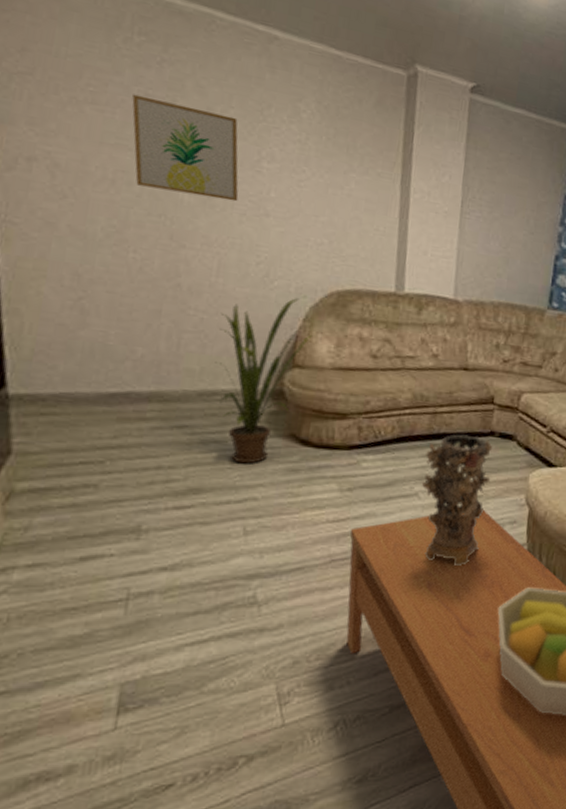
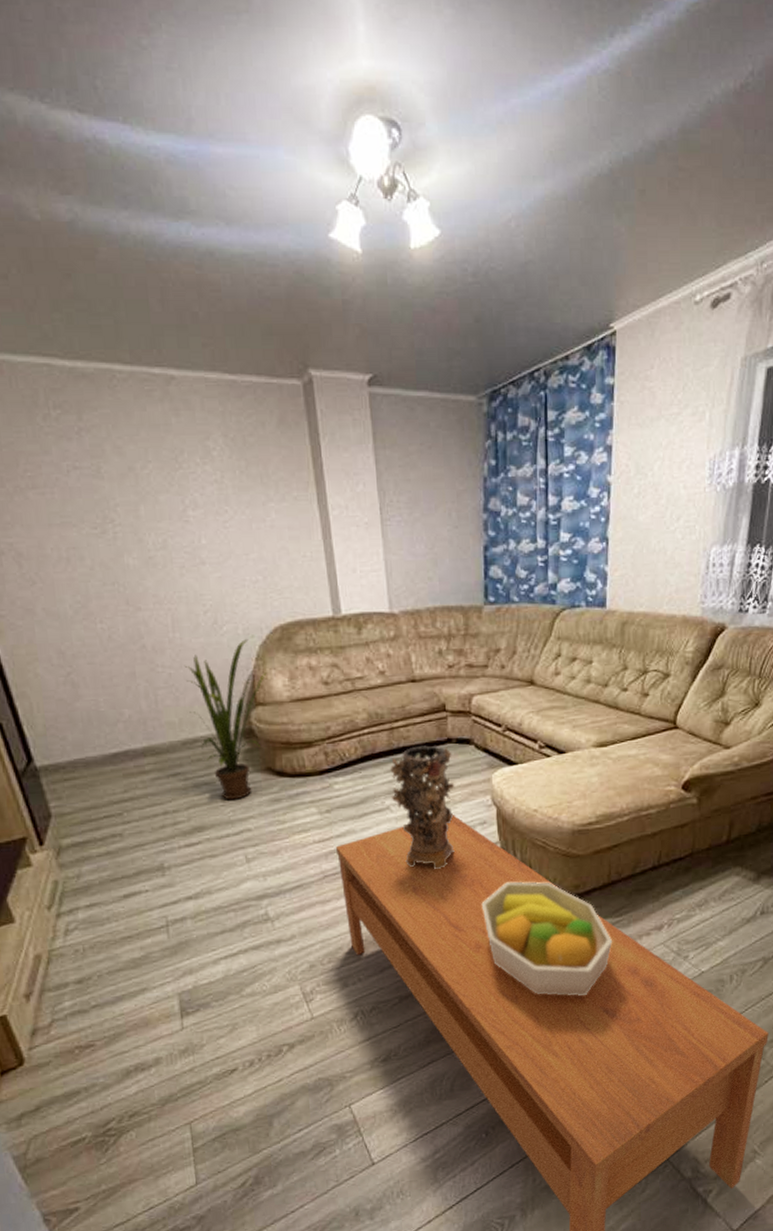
wall art: present [132,94,239,202] -> none [64,470,175,559]

